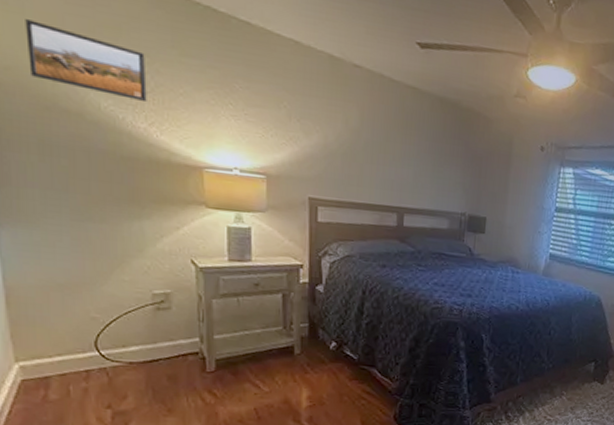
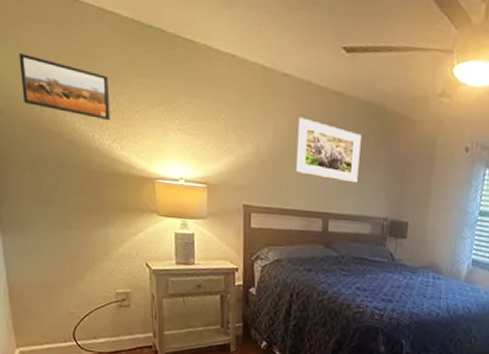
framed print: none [367,109,437,177] -> present [295,117,361,182]

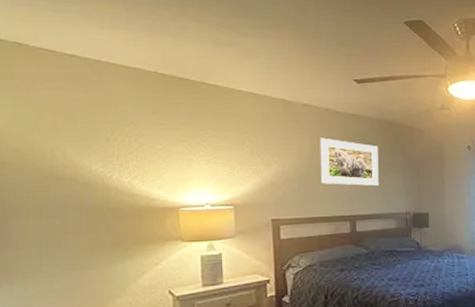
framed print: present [19,53,110,121] -> none [32,110,131,161]

